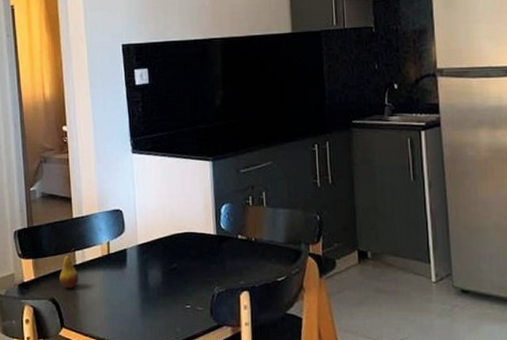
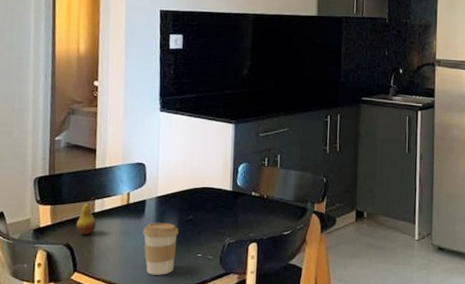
coffee cup: none [127,272,164,329] -> present [143,222,179,275]

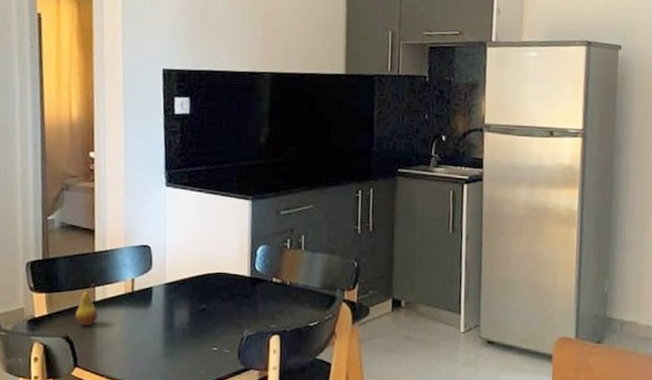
coffee cup: present [143,222,179,275] -> none [150,312,191,371]

